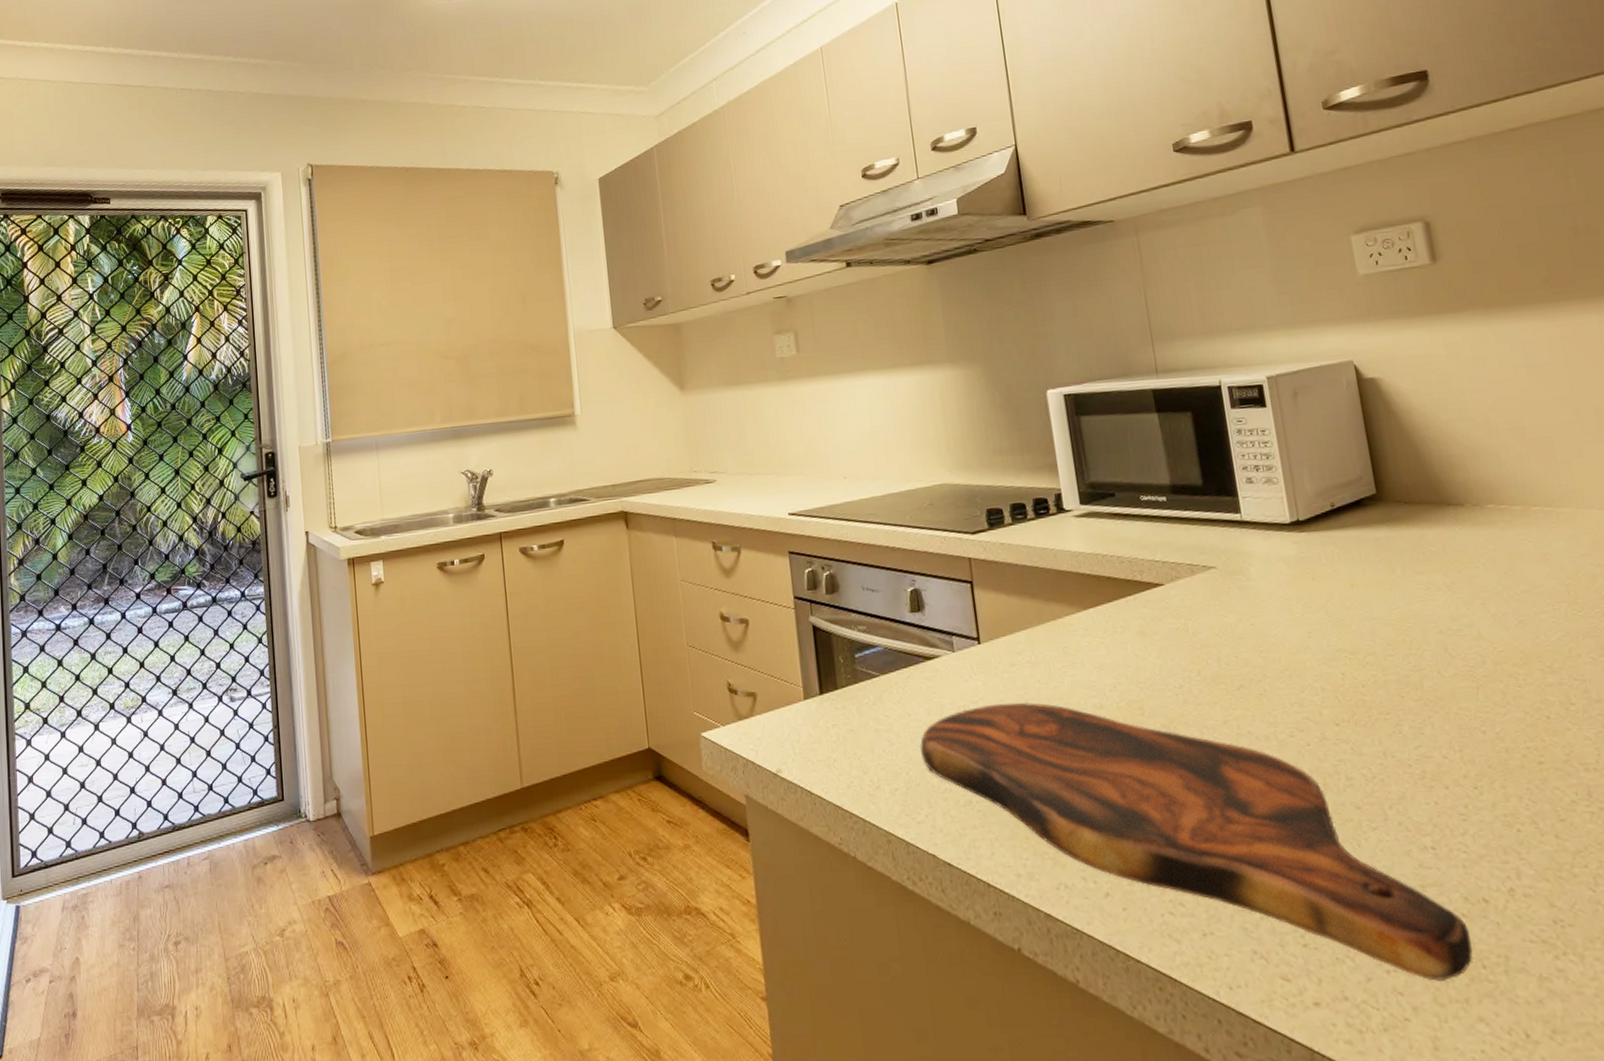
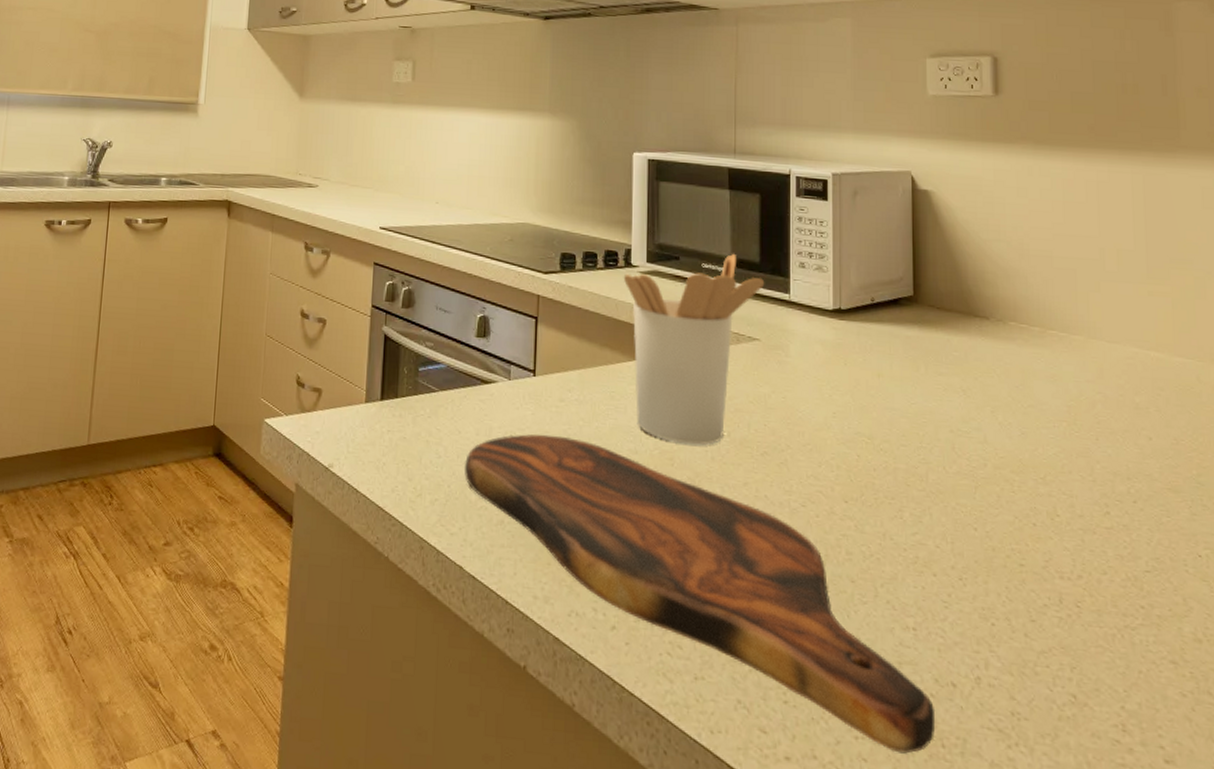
utensil holder: none [1057,479,1212,691] -> present [623,253,765,445]

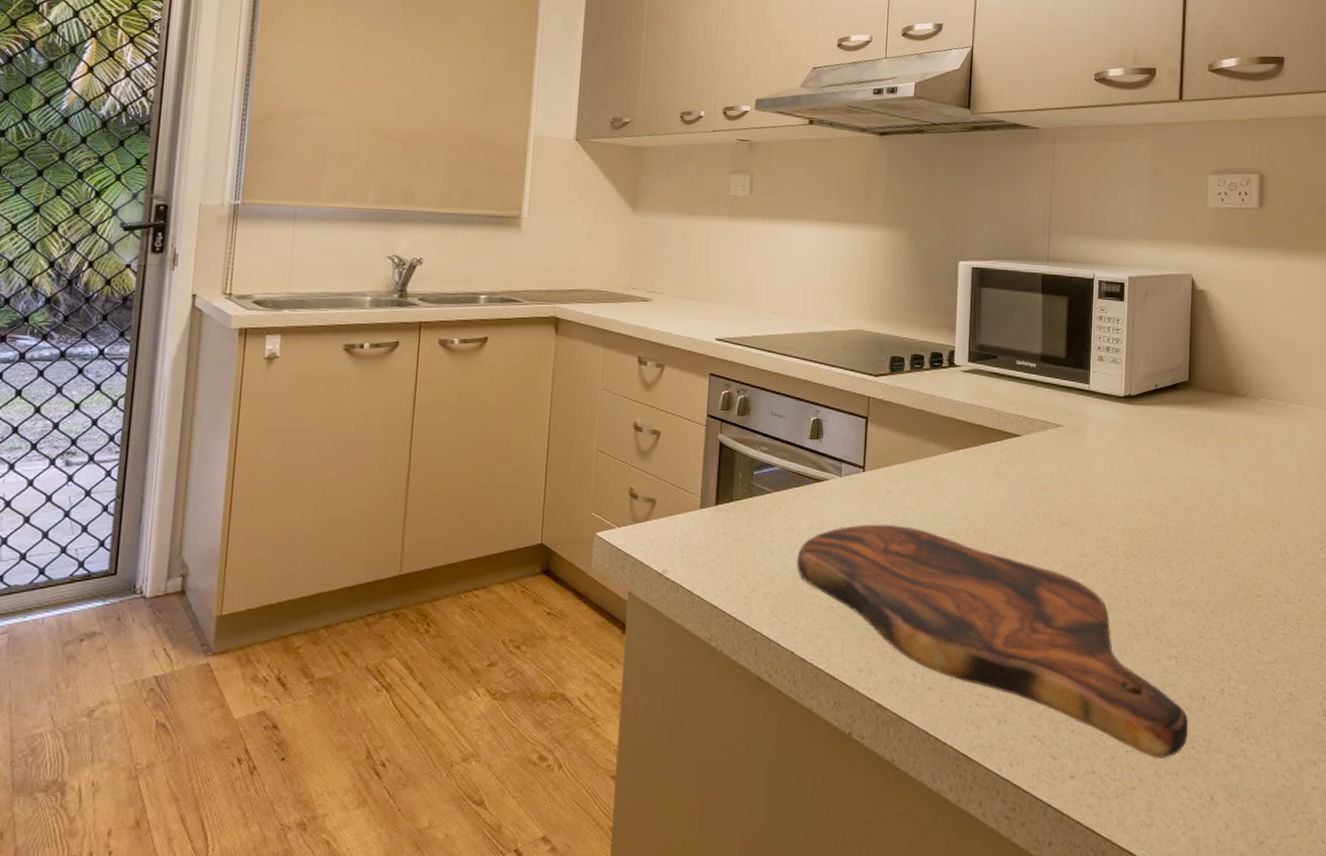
utensil holder: present [623,253,765,445] -> none [946,350,1069,522]

